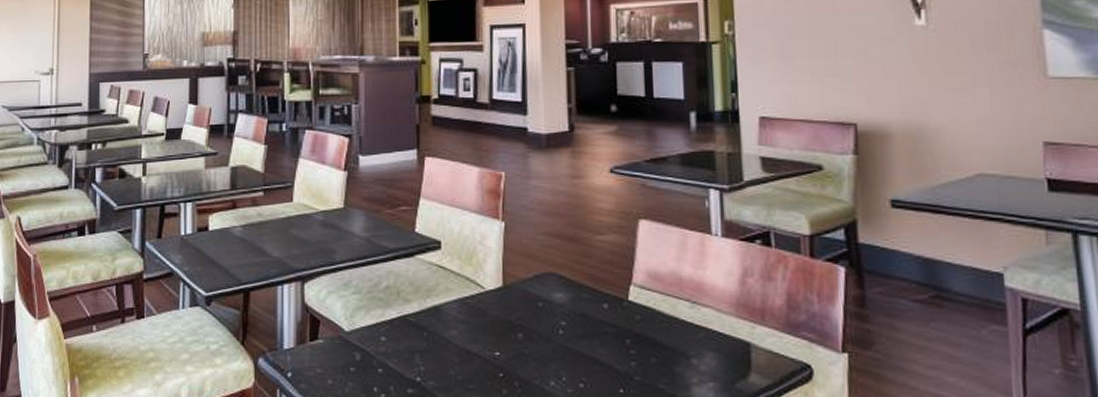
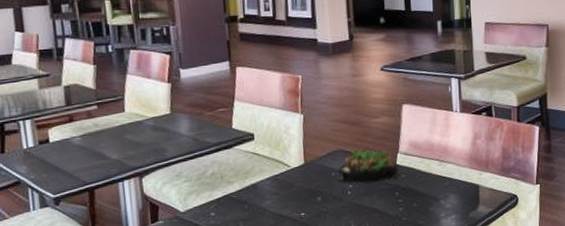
succulent plant: none [545,272,631,322] -> present [337,147,399,184]

